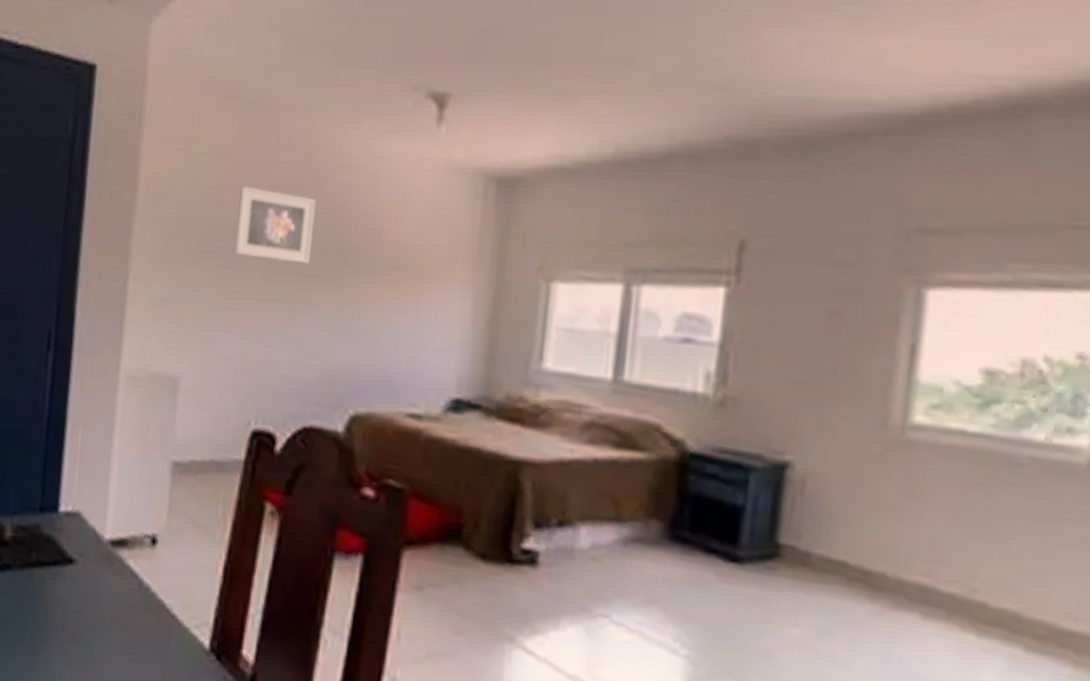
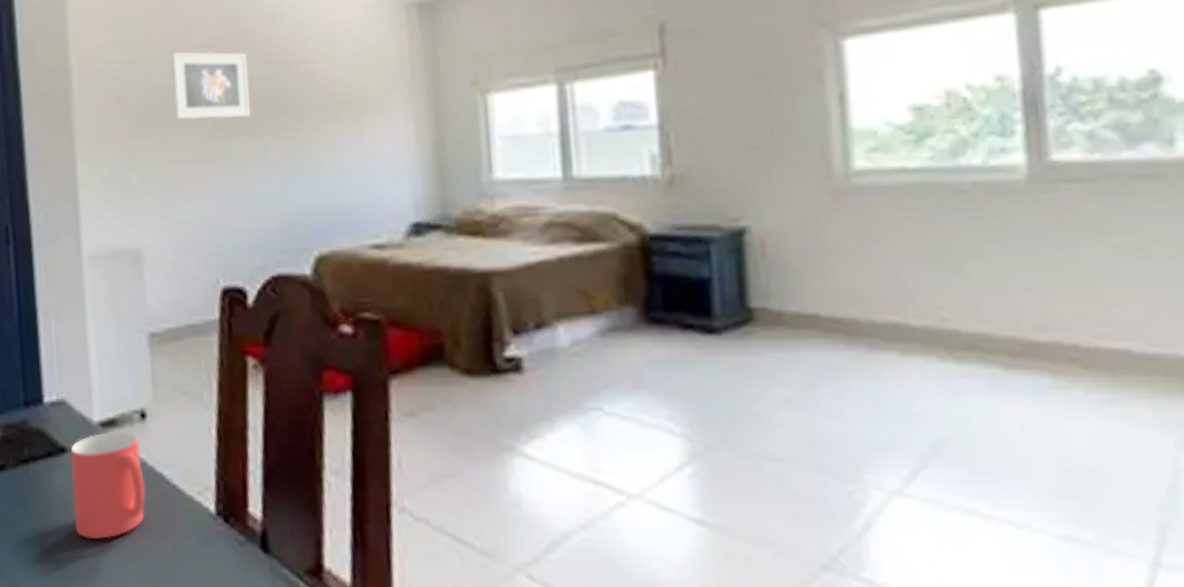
mug: none [70,550,146,655] -> present [70,430,146,540]

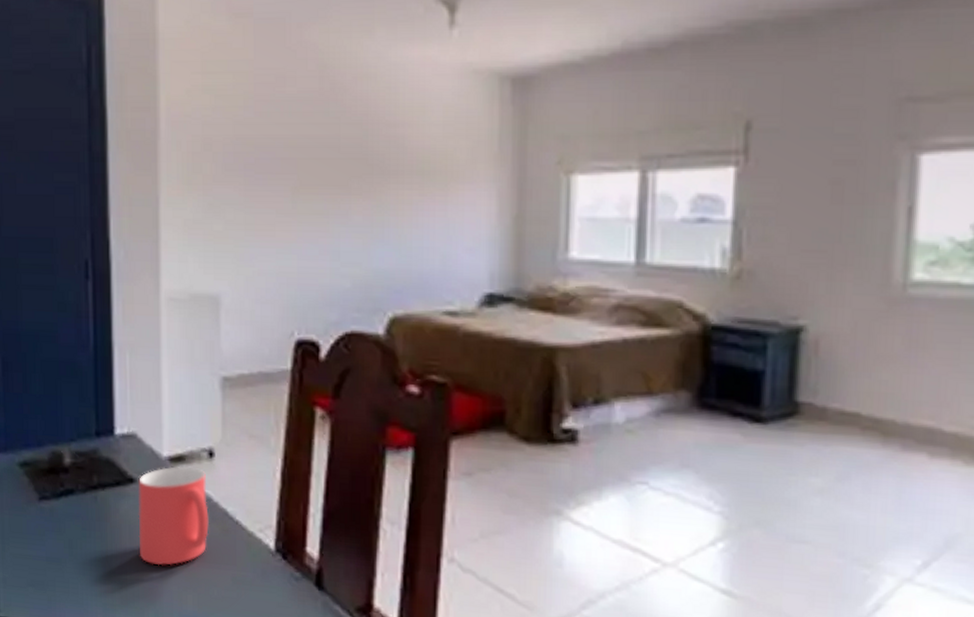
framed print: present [171,51,250,120] -> none [261,103,338,175]

